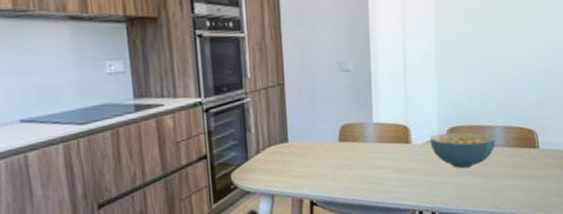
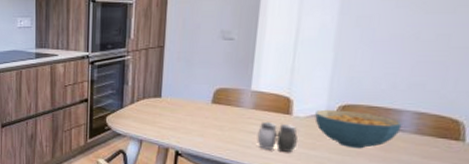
salt and pepper shaker: none [384,153,420,183] -> present [257,122,298,152]

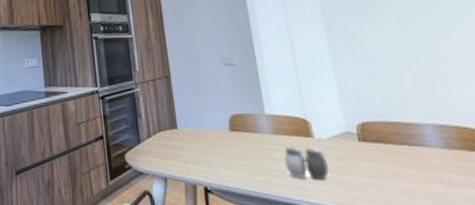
cereal bowl: present [315,109,402,149] -> none [336,128,428,170]

